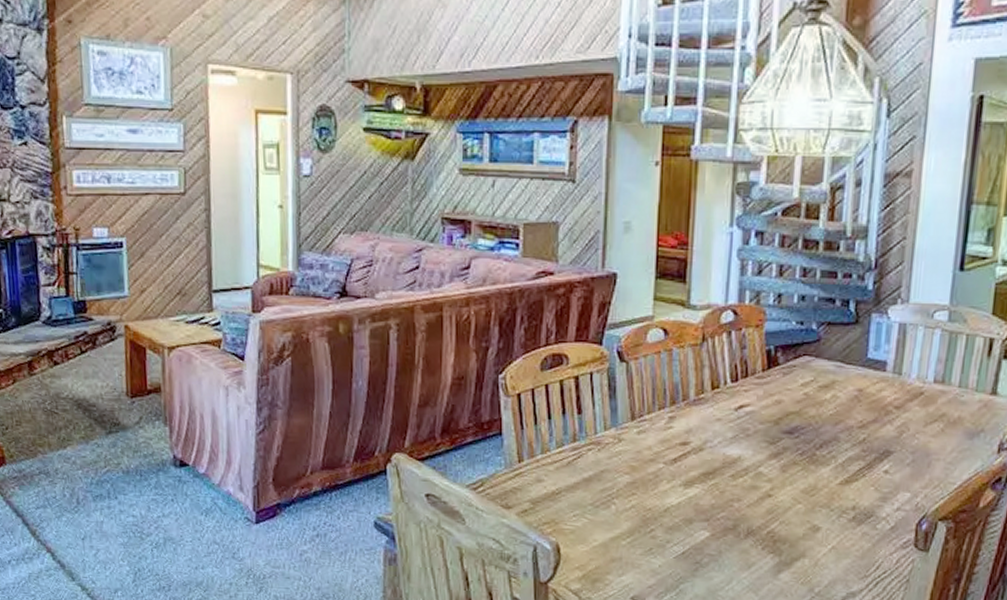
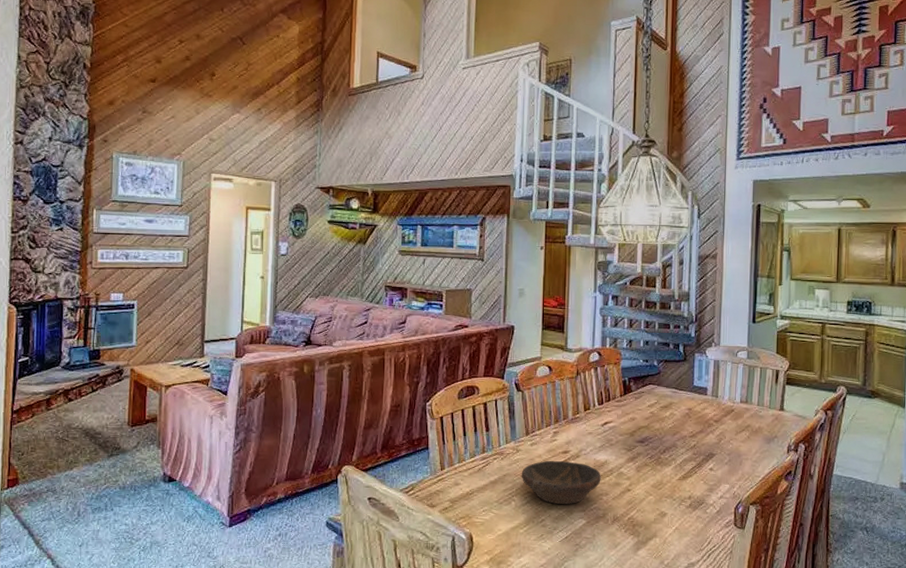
wooden bowl: none [624,453,732,512] -> present [521,460,601,505]

